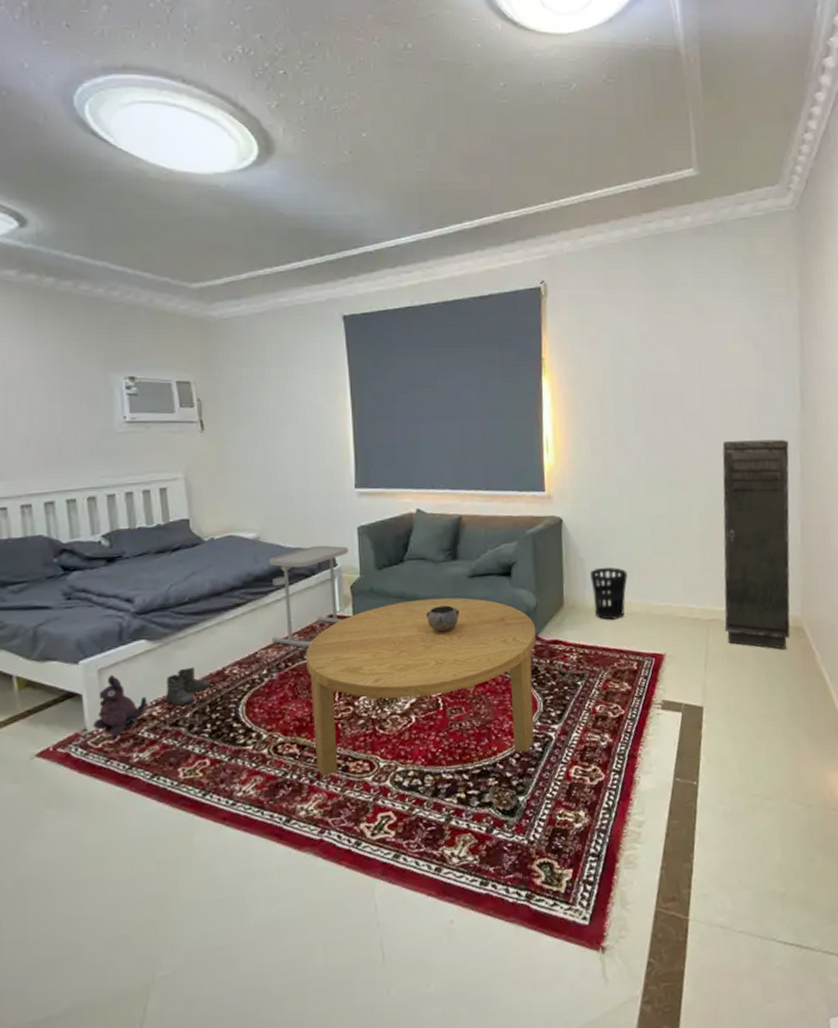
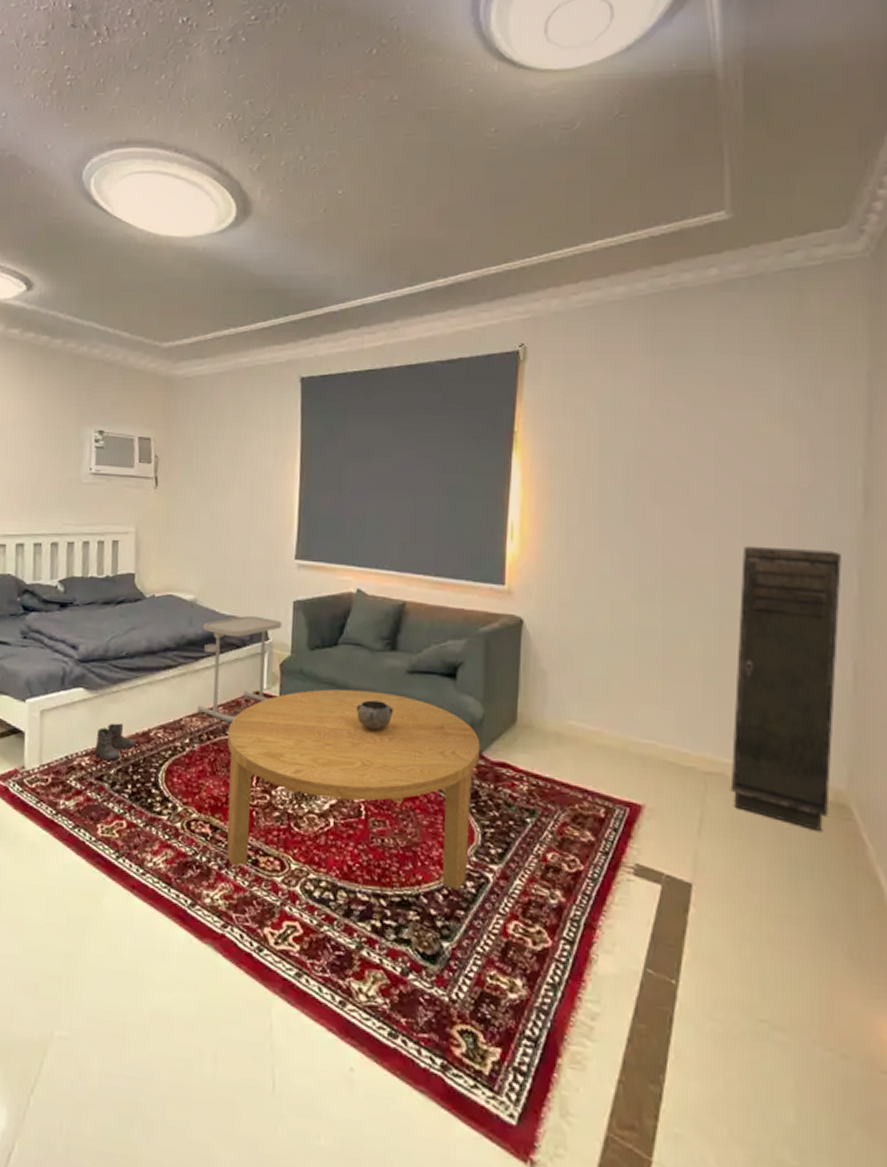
plush toy: present [93,674,147,739] -> none [30,717,79,782]
wastebasket: present [589,567,628,620] -> none [552,684,600,751]

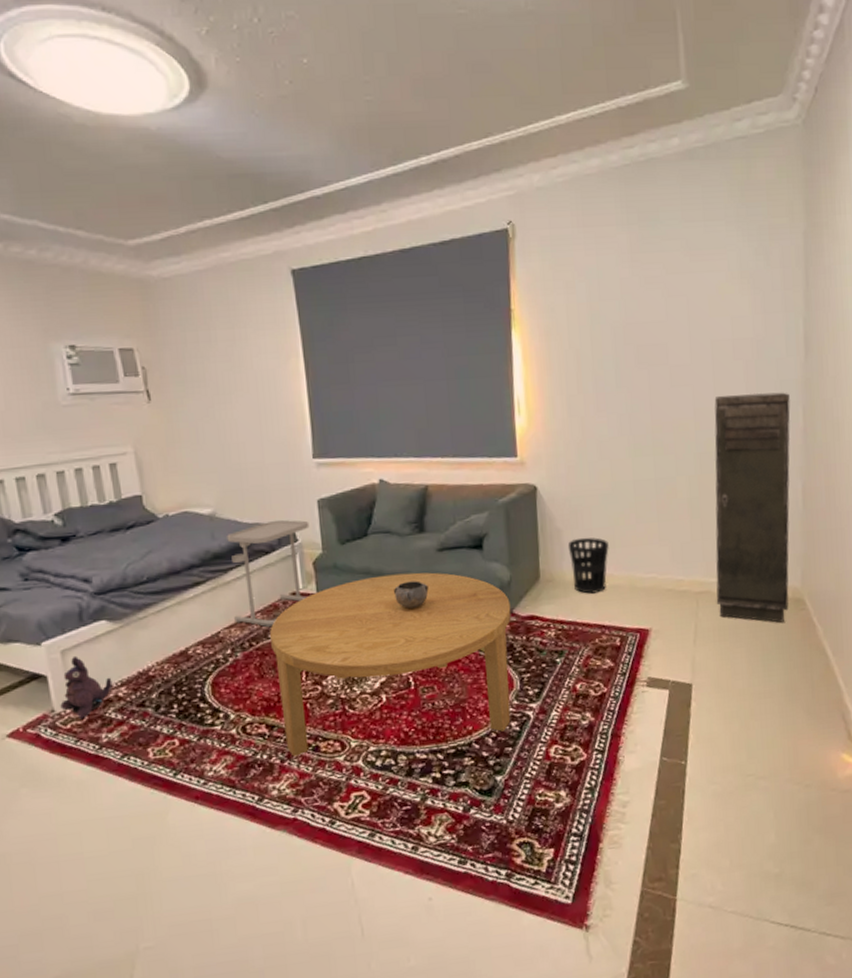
plush toy: none [30,717,79,782] -> present [60,655,113,720]
boots: present [94,722,136,761] -> none [130,647,175,687]
wastebasket: none [552,684,600,751] -> present [567,537,609,594]

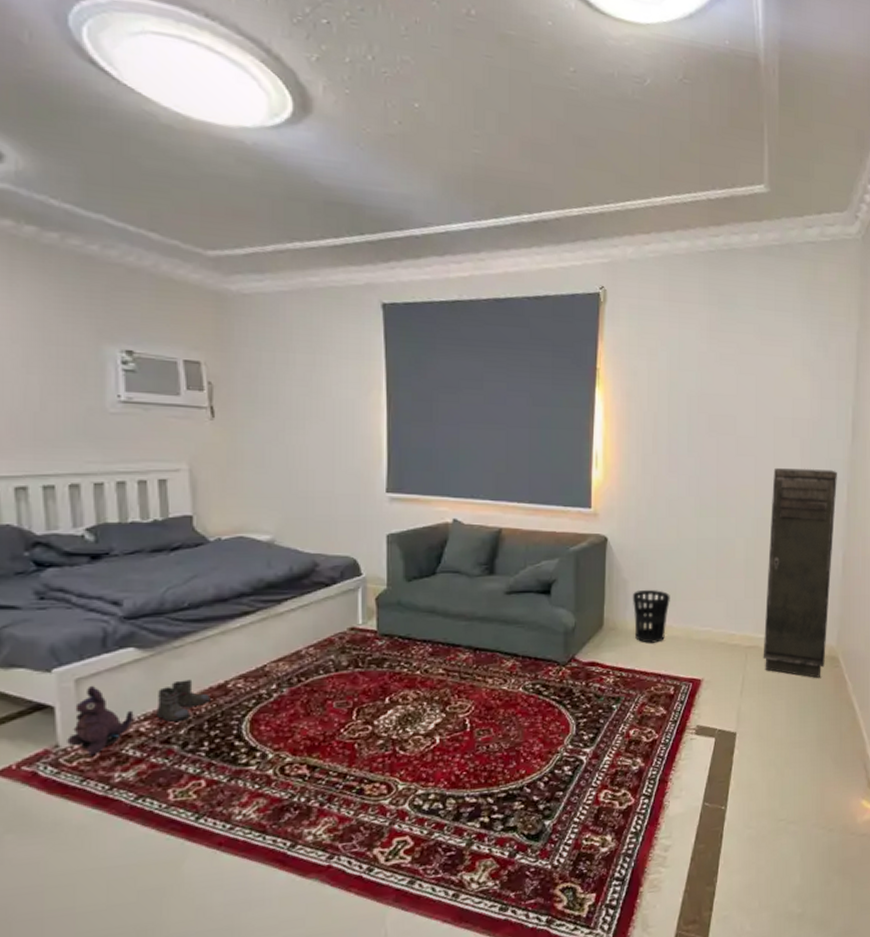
boots: none [130,647,175,687] -> present [156,679,211,722]
side table: present [227,519,310,628] -> none [284,552,376,663]
coffee table: present [270,572,511,757] -> none [322,614,573,800]
decorative bowl: present [393,580,429,609] -> none [457,622,493,650]

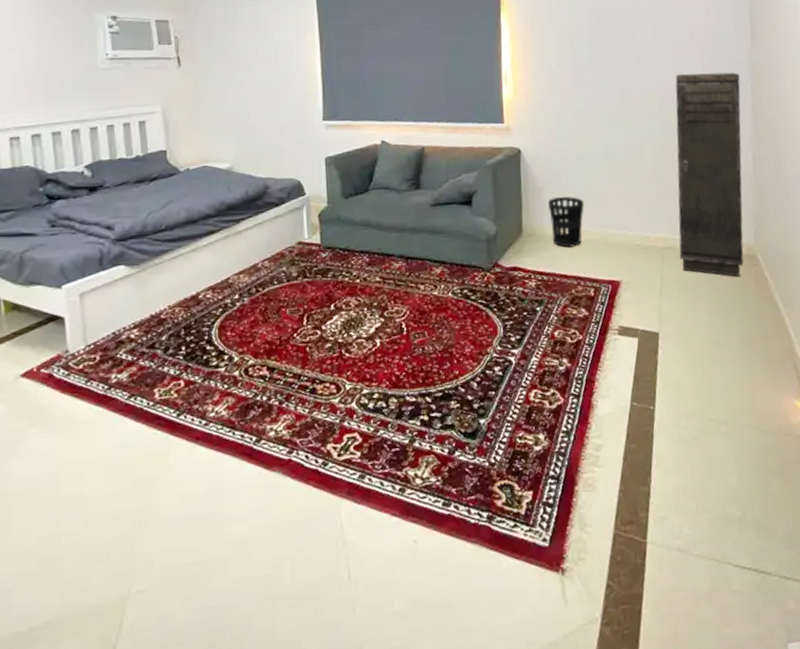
plush toy: present [67,685,134,756] -> none [74,298,126,360]
boots: present [156,679,211,722] -> none [143,292,186,329]

